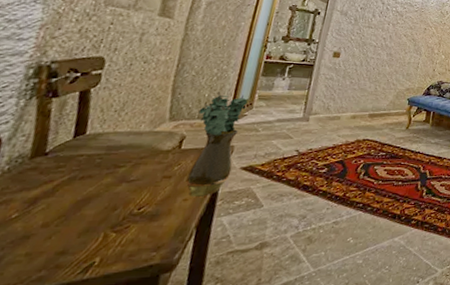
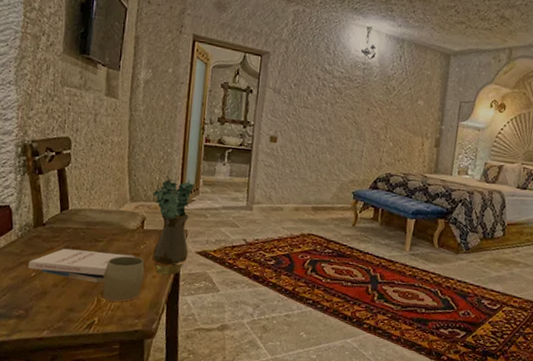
books: none [8,178,166,215] -> present [27,248,136,283]
mug: none [112,180,177,235] -> present [102,255,145,302]

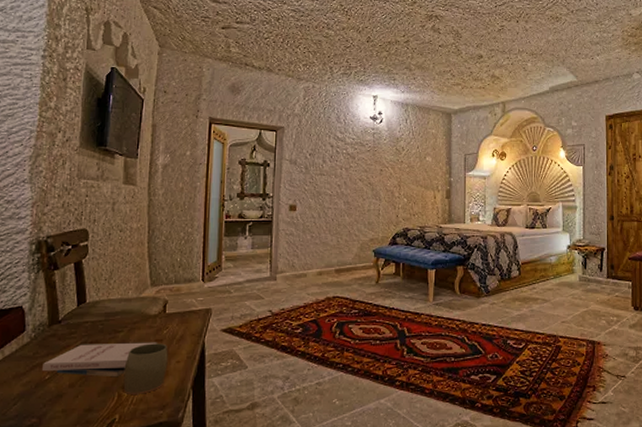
vase: present [152,175,194,276] -> none [174,255,216,359]

